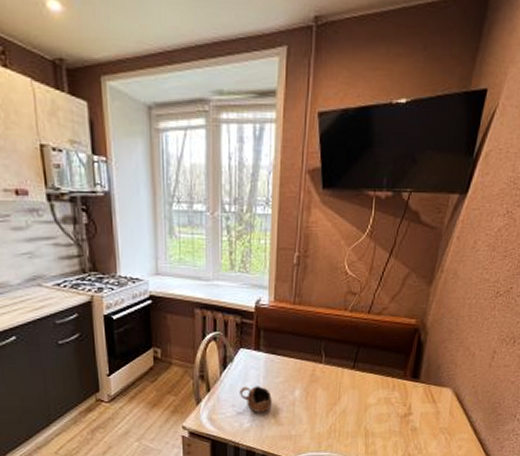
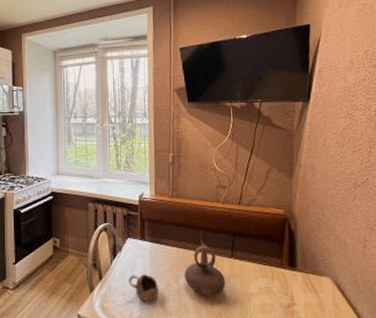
teapot: none [301,353,344,407] -> present [184,242,226,296]

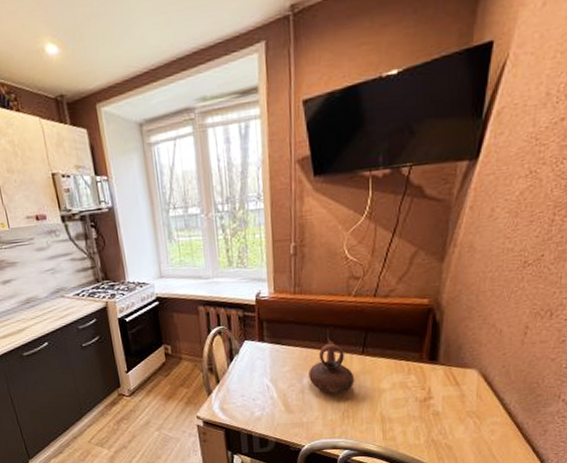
cup: present [129,274,159,302] -> none [248,375,281,402]

